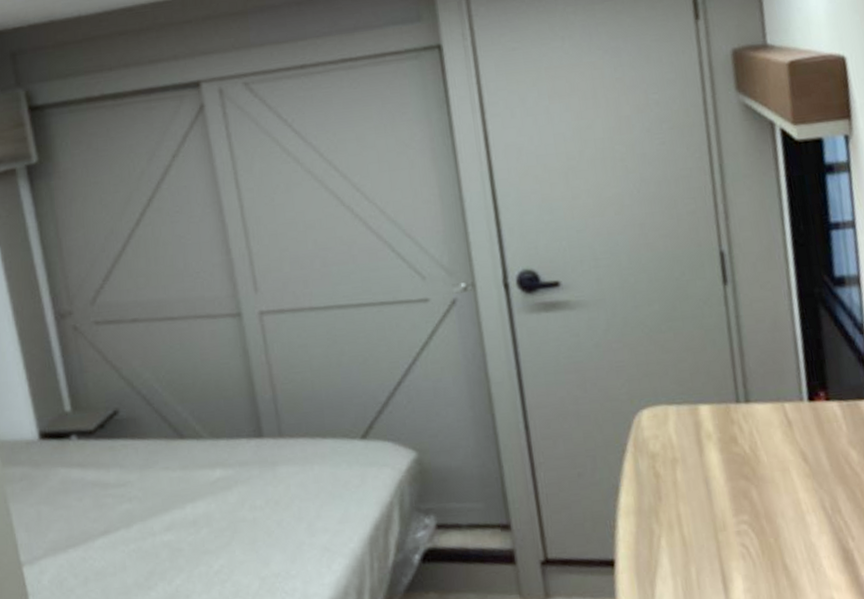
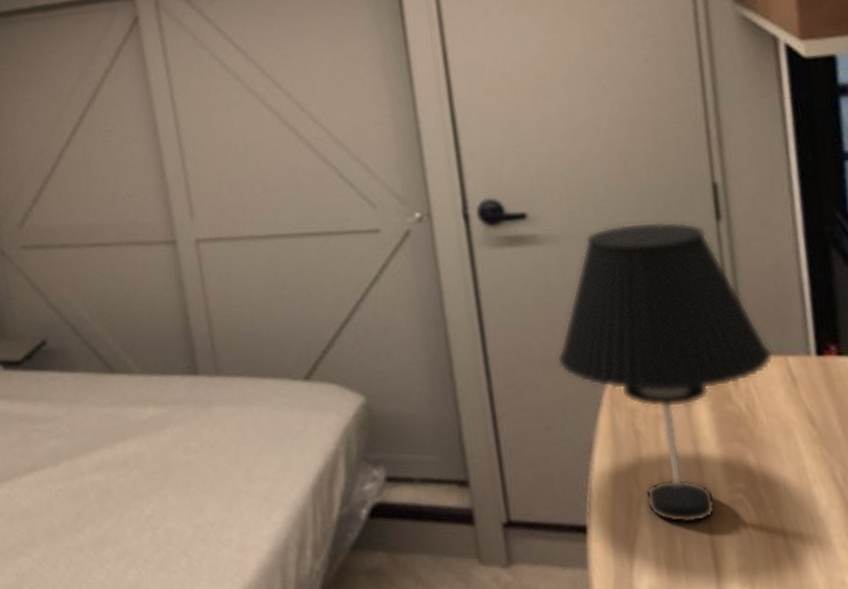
table lamp: none [587,286,773,555] -> present [557,221,774,525]

